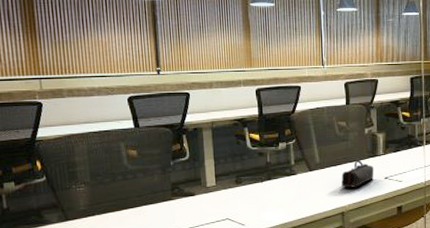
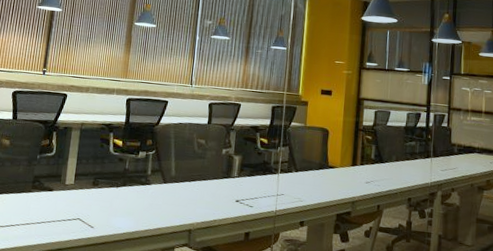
pencil case: present [341,159,374,188] -> none [192,178,227,206]

